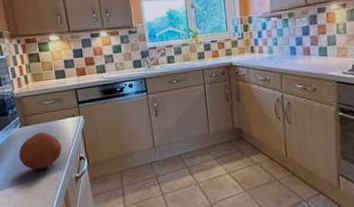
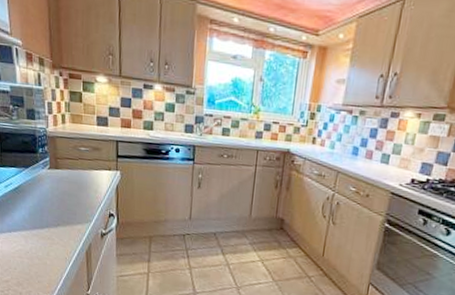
fruit: present [18,132,62,170] -> none [43,179,92,218]

